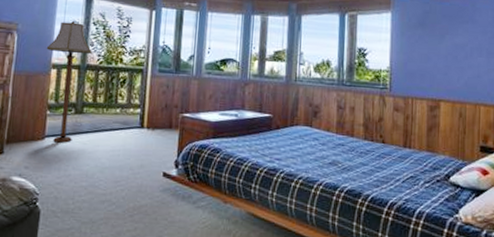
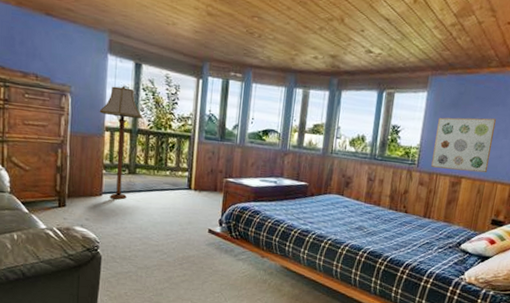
wall art: none [405,36,468,95] -> present [431,117,496,173]

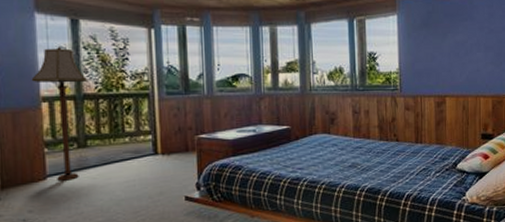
wall art: present [431,117,496,173] -> none [413,33,468,90]

